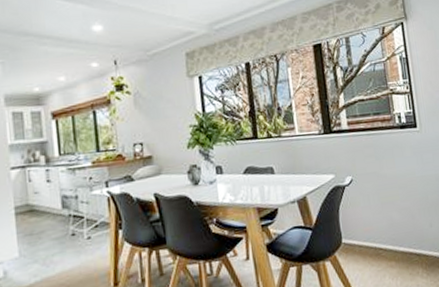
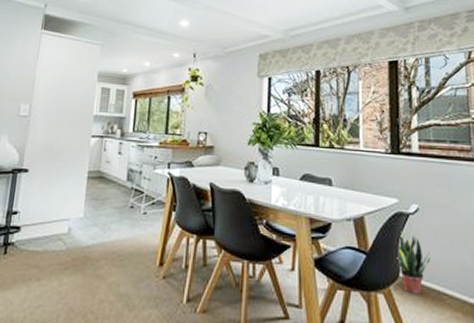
potted plant: none [338,203,368,255] -> present [396,231,434,294]

